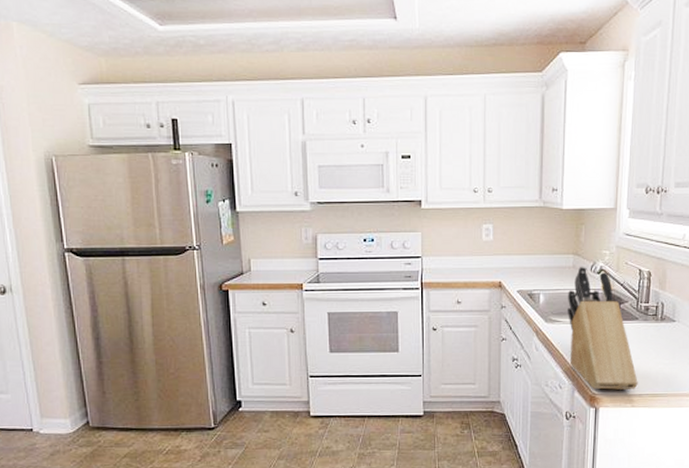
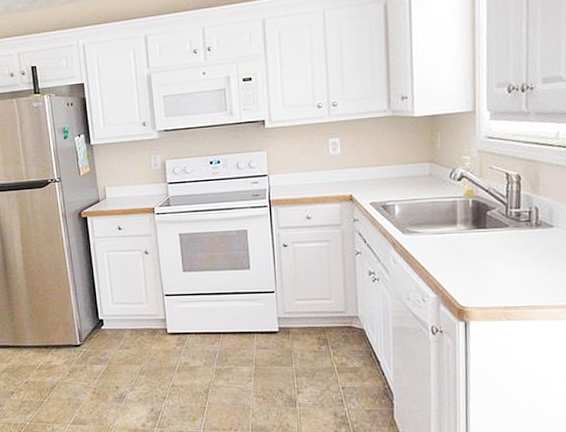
knife block: present [567,266,638,391] -> none [425,173,513,303]

